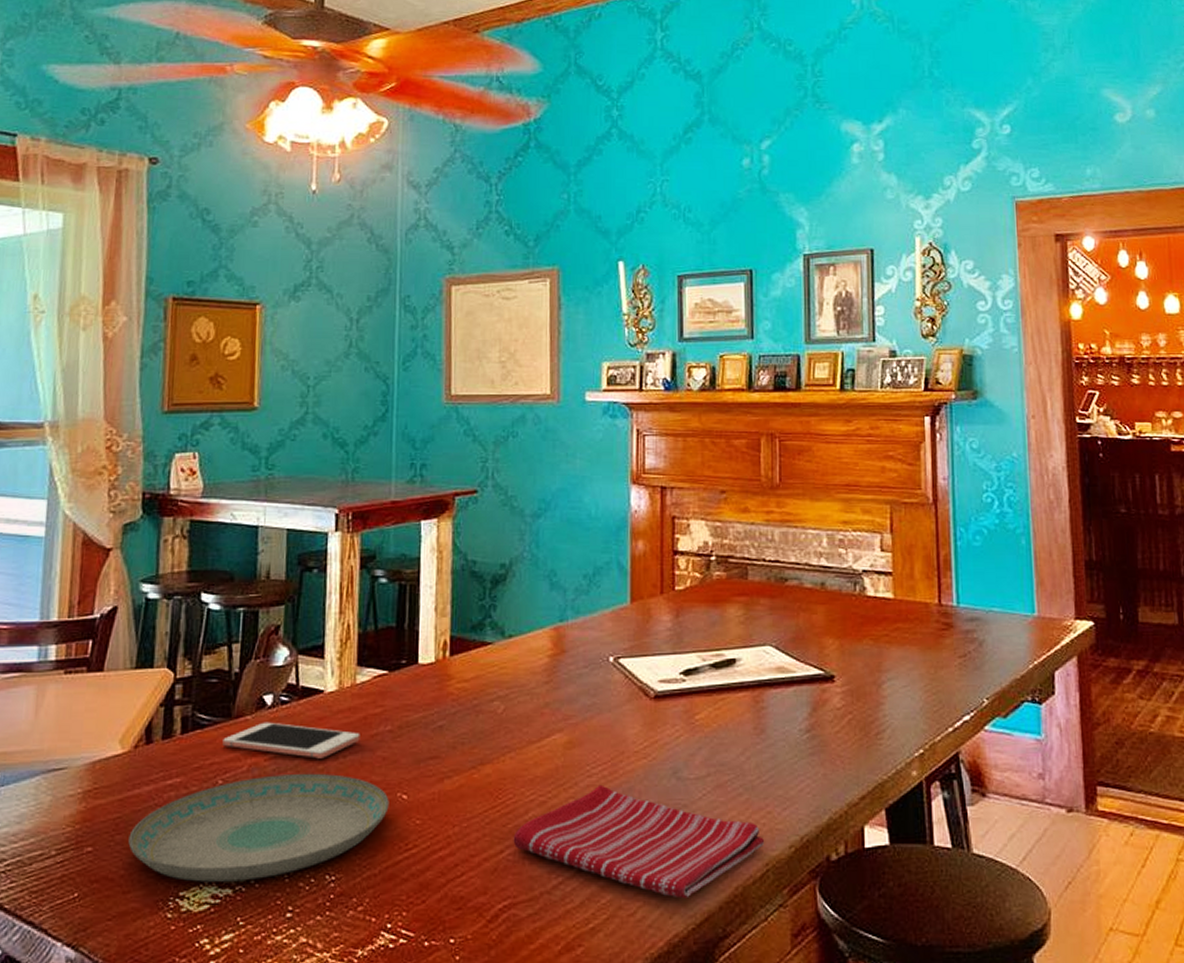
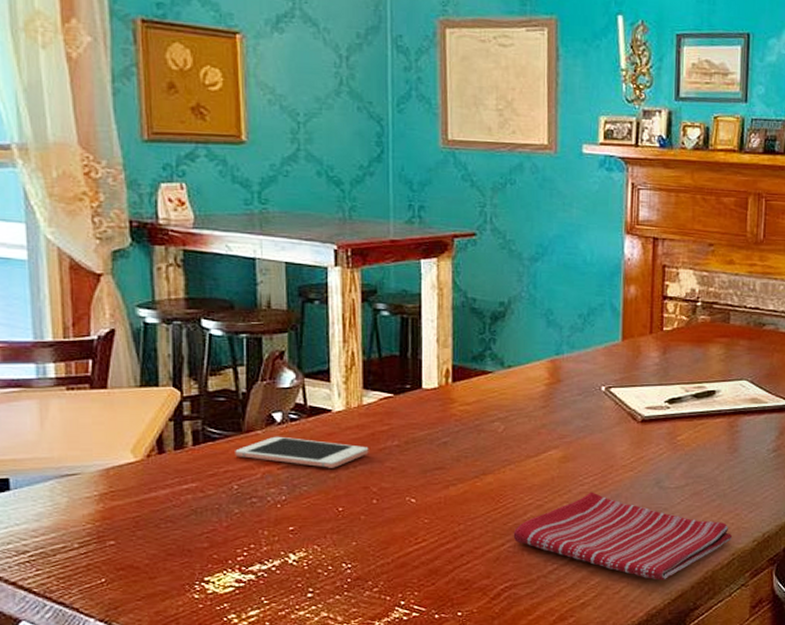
plate: present [128,773,389,882] -> none [150,480,399,570]

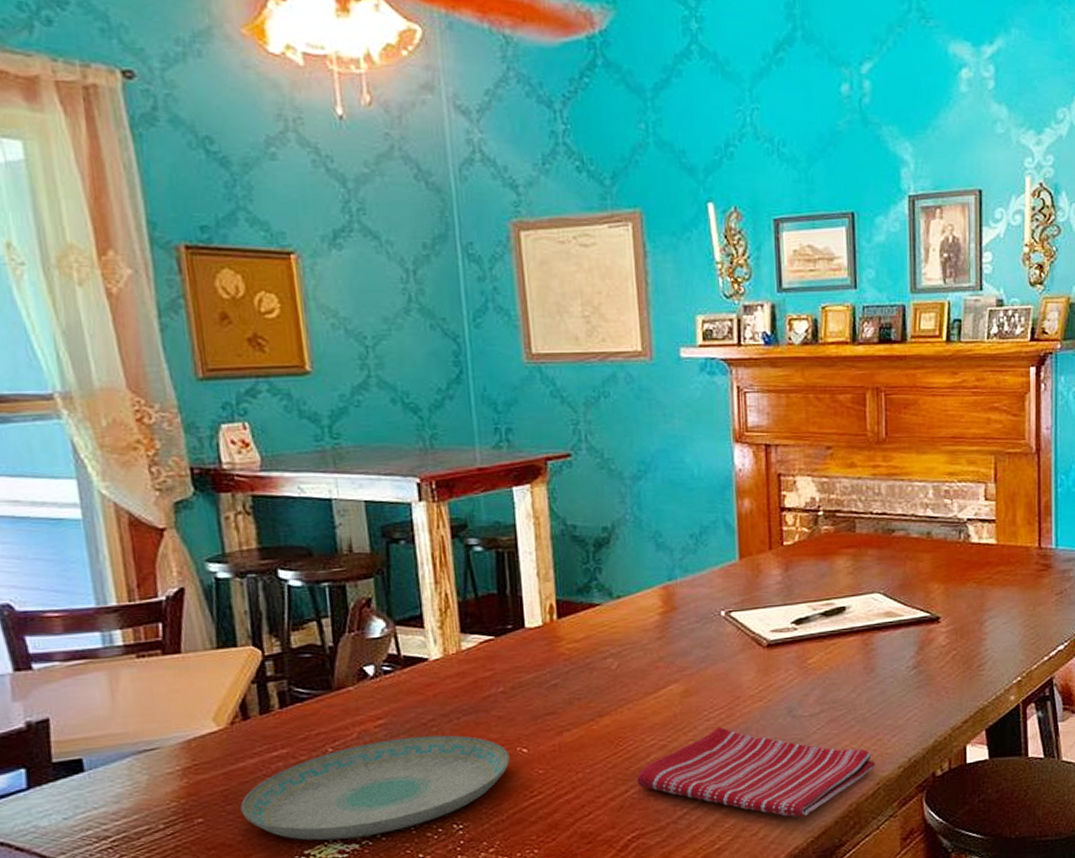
plate: none [150,480,399,570] -> present [240,735,510,841]
cell phone: present [235,436,369,468] -> none [326,691,473,722]

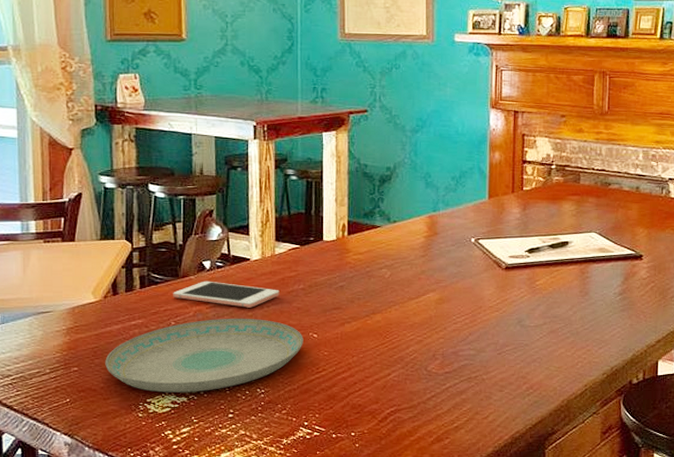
cell phone: none [326,691,473,722] -> present [173,281,280,308]
dish towel: present [636,726,876,818] -> none [397,329,585,408]

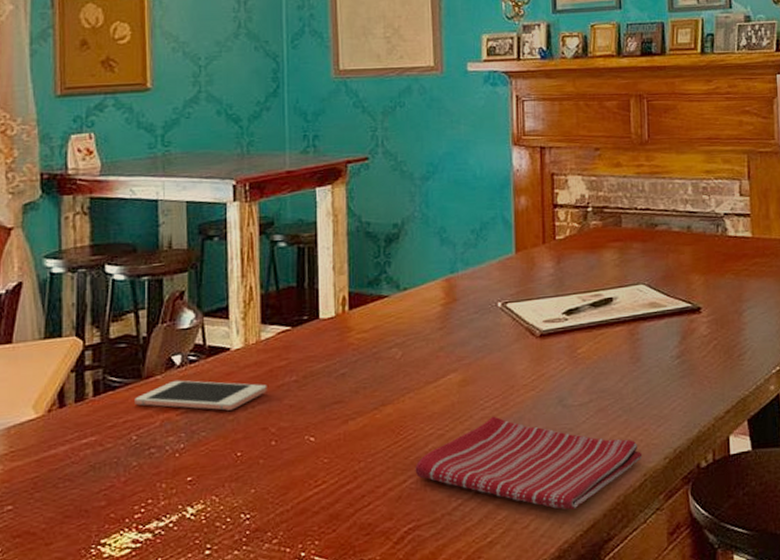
plate: present [105,318,304,393] -> none [48,423,298,530]
dish towel: none [397,329,585,408] -> present [415,416,643,510]

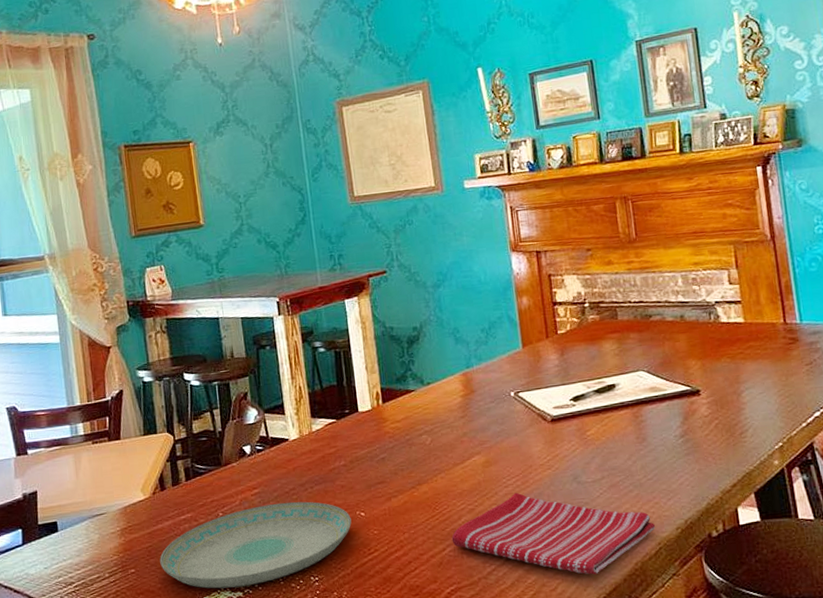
plate: none [48,423,298,530] -> present [160,501,352,589]
cell phone: present [135,380,267,411] -> none [218,466,322,491]

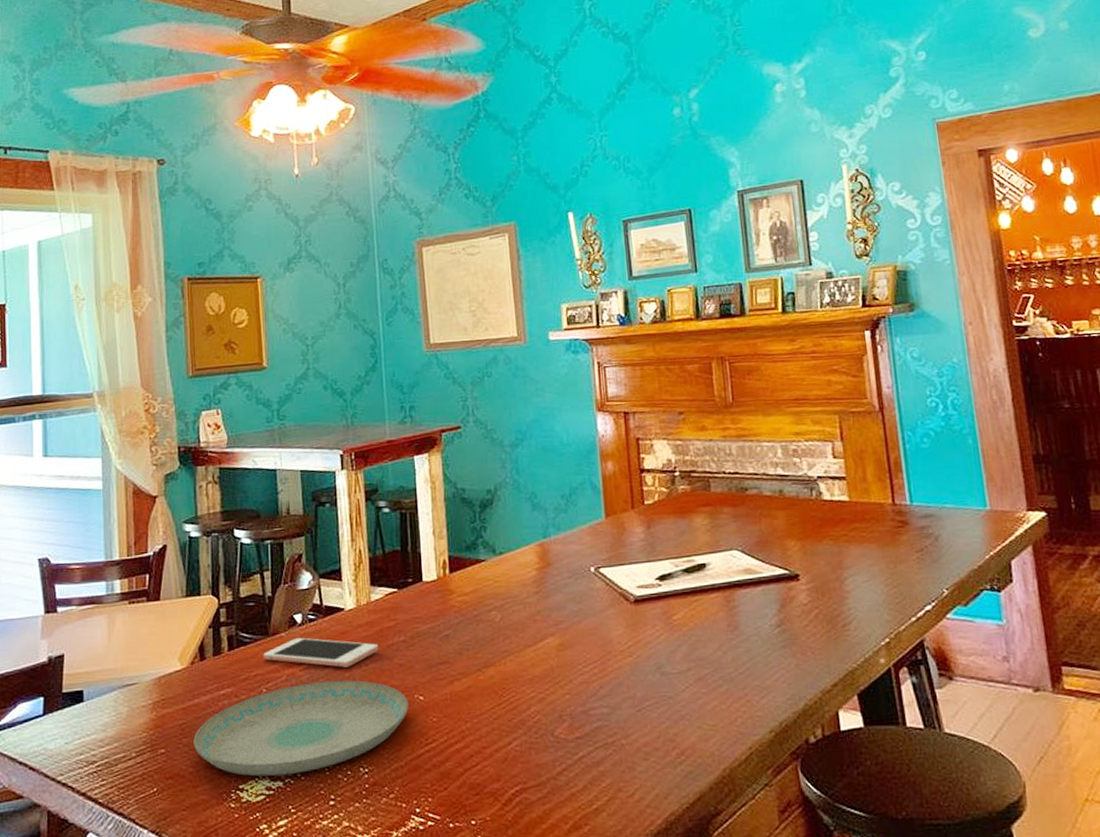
cell phone: none [218,466,322,491] -> present [263,637,379,668]
dish towel: present [451,492,656,575] -> none [519,681,747,781]

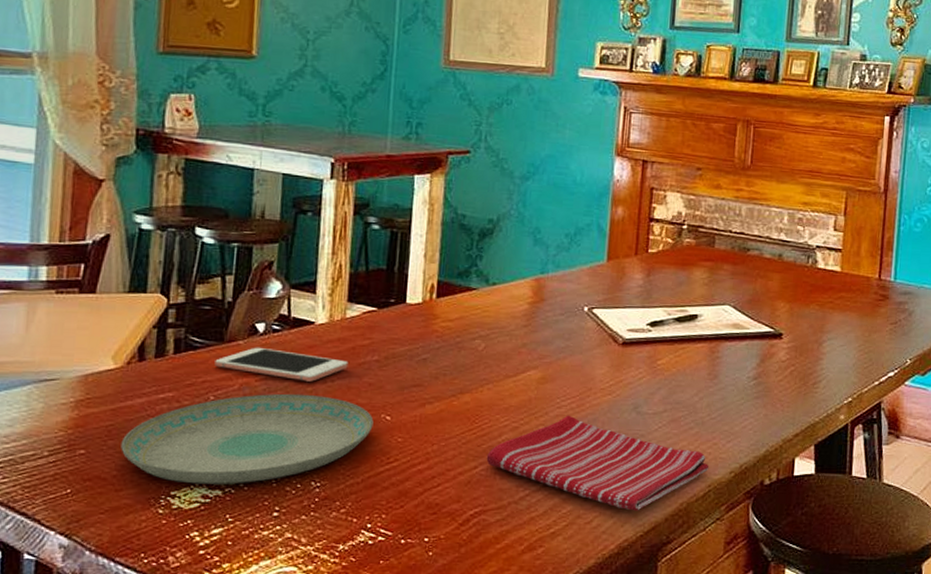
dish towel: none [519,681,747,781] -> present [486,415,710,511]

